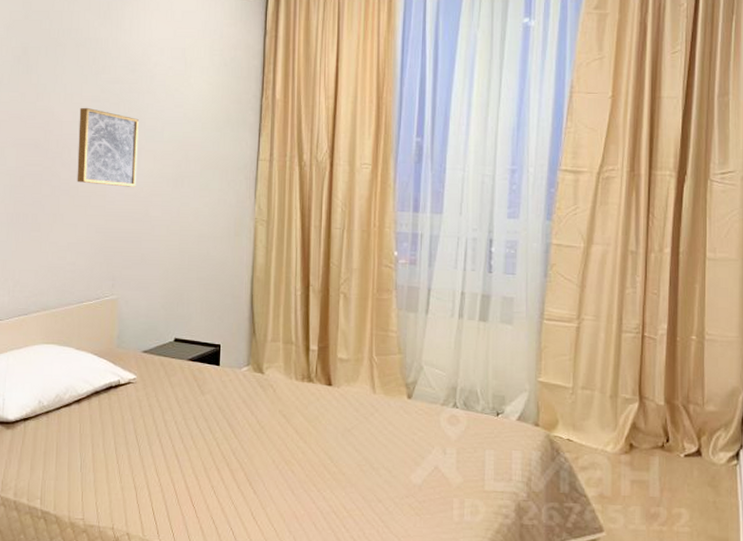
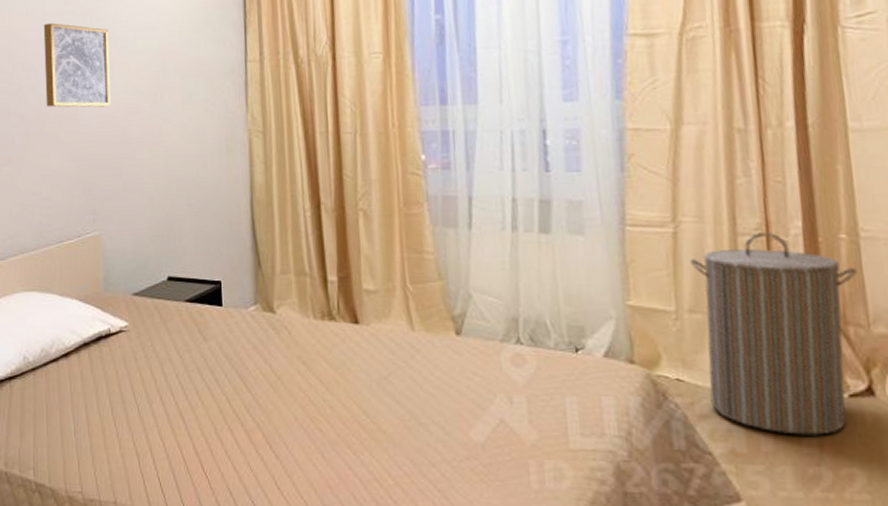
laundry hamper: none [587,331,700,484] -> present [690,232,857,436]

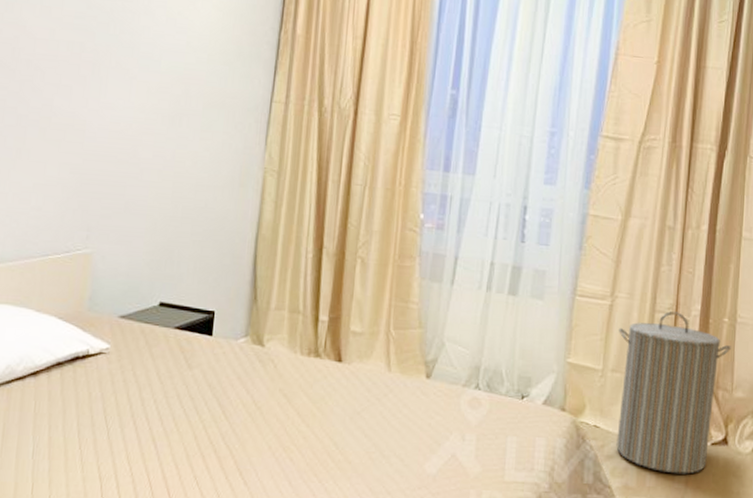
wall art: present [43,22,111,108] -> none [50,24,132,123]

